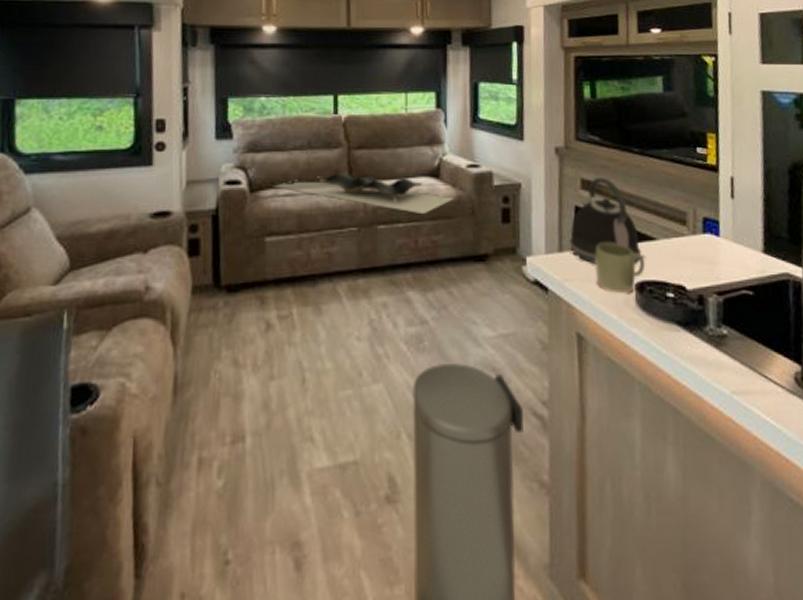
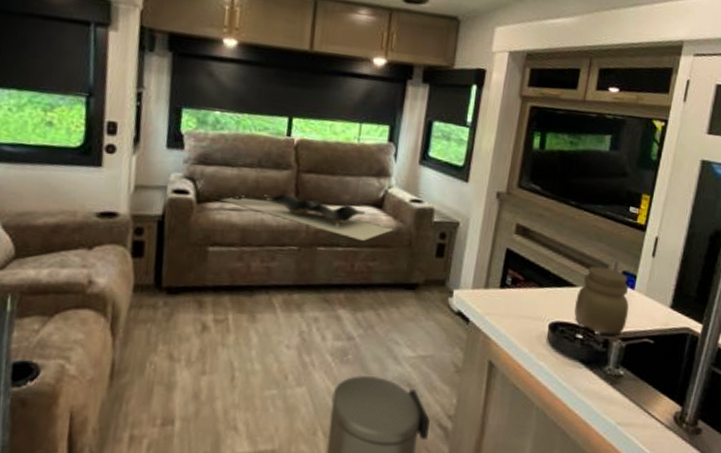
kettle: present [569,176,642,264] -> none [495,223,561,307]
mug: present [594,243,646,294] -> none [514,284,563,332]
jar: none [658,215,719,291] -> present [574,266,629,336]

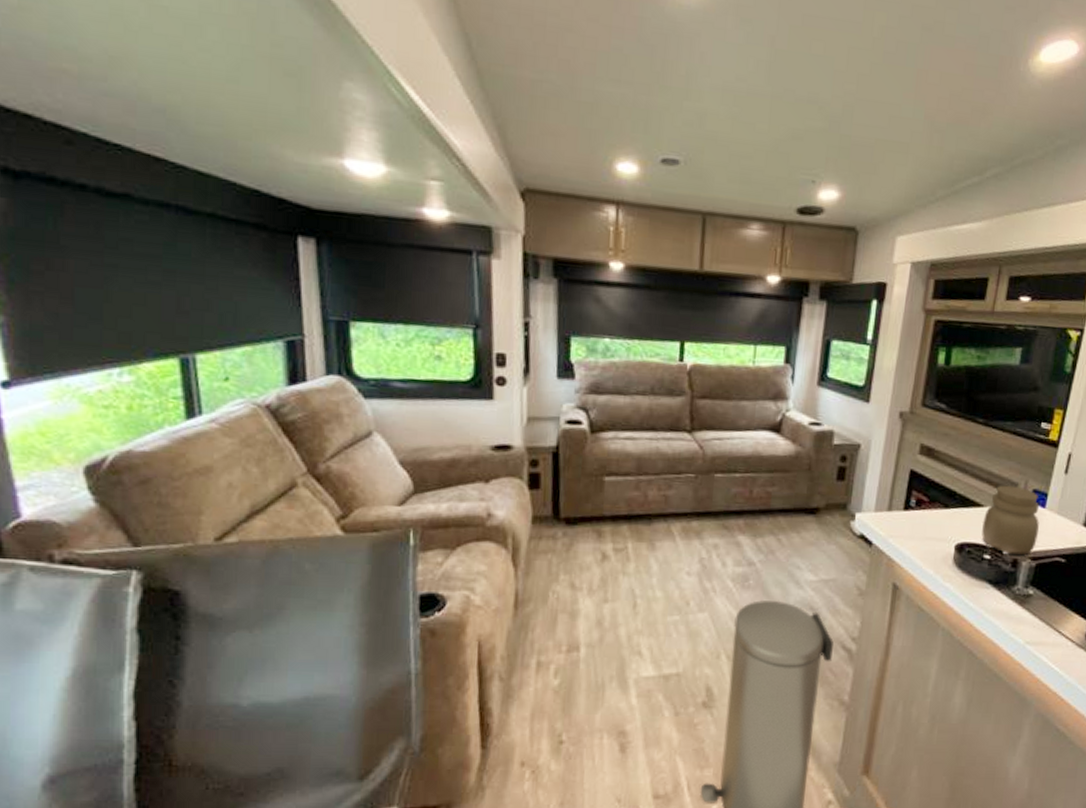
throw blanket: present [220,194,394,242] -> none [614,421,793,467]

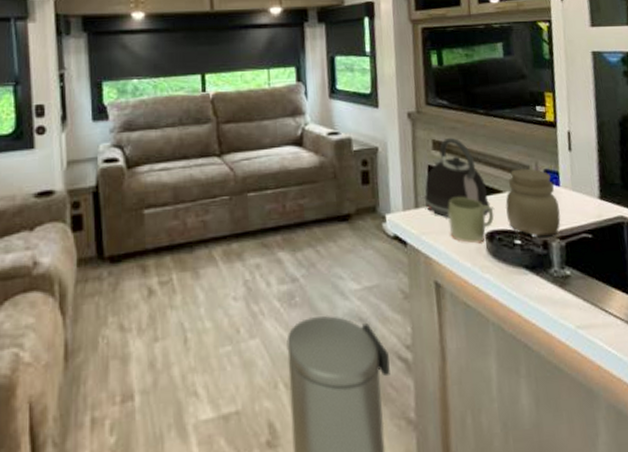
kettle: none [898,443,968,527] -> present [424,137,491,217]
mug: none [919,505,969,553] -> present [447,197,494,244]

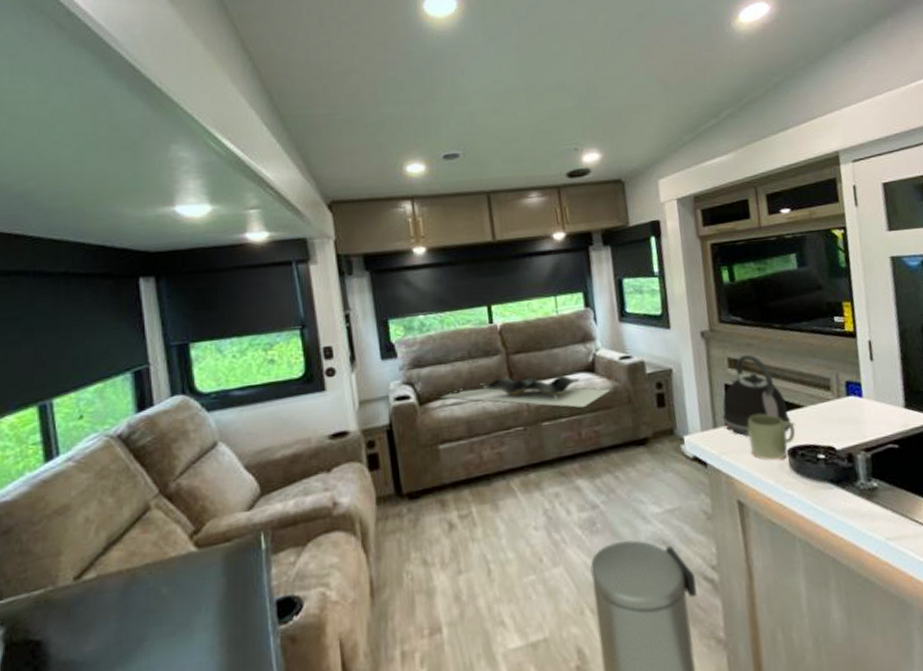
throw blanket: none [148,146,317,181] -> present [440,375,611,408]
jar: present [505,168,561,237] -> none [806,381,865,450]

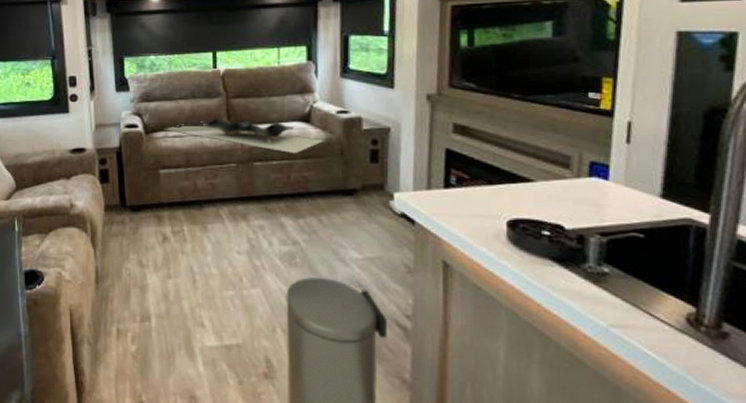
kettle: present [722,354,792,436] -> none [438,121,517,203]
mug: present [747,414,796,461] -> none [464,183,520,230]

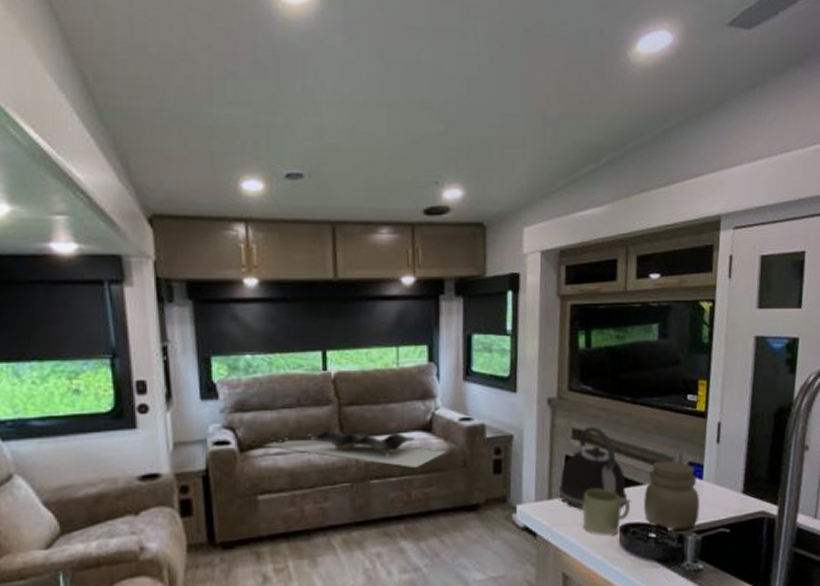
kettle: none [438,121,517,203] -> present [558,426,628,509]
mug: none [464,183,520,230] -> present [582,489,631,536]
jar: none [535,158,604,231] -> present [644,460,699,531]

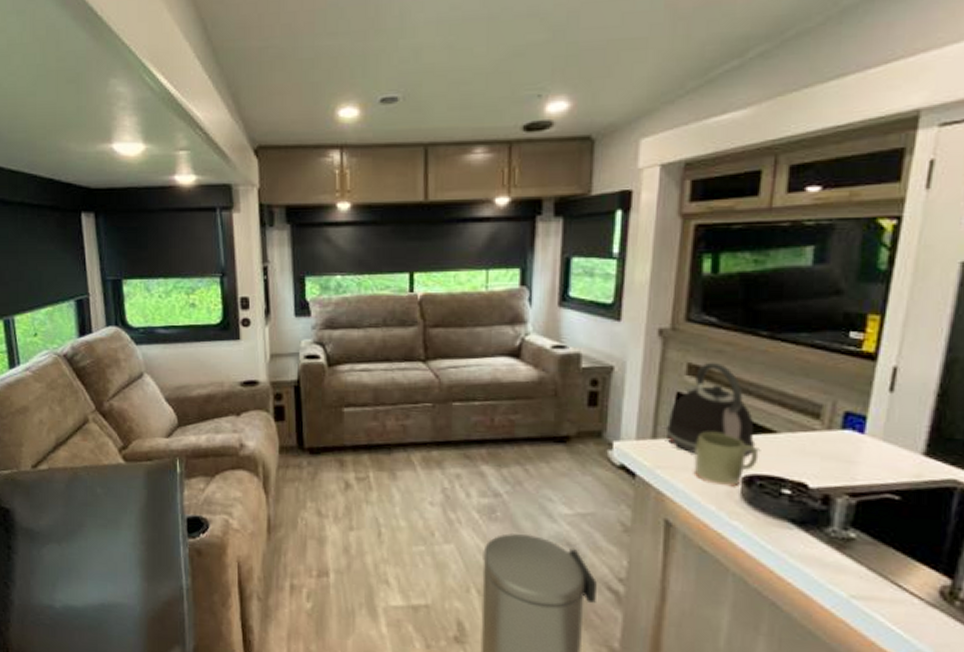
throw blanket: present [263,430,447,469] -> none [349,351,536,394]
jar: present [644,460,699,531] -> none [777,407,857,491]

